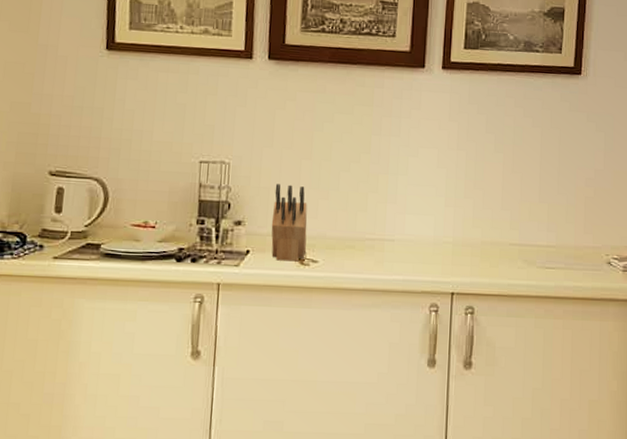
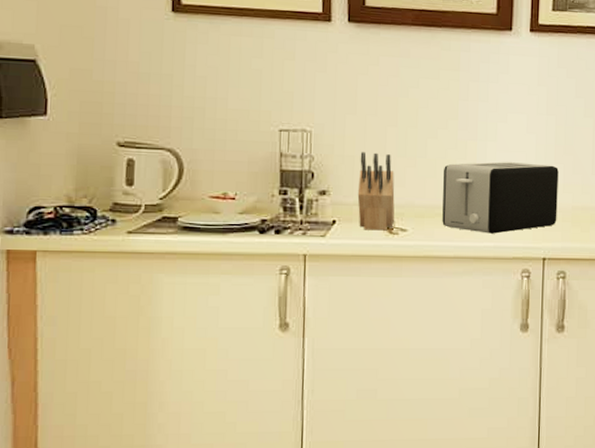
toaster: none [352,195,468,267] -> present [442,162,559,234]

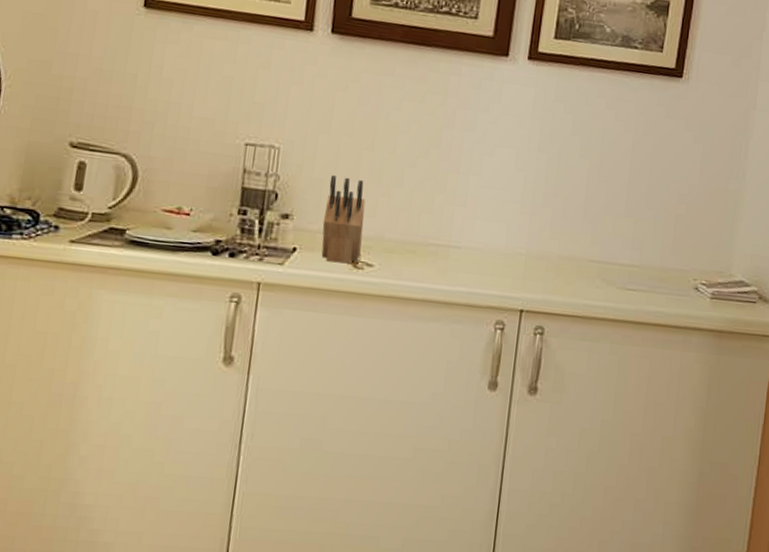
toaster: present [442,162,559,234] -> none [412,196,546,278]

